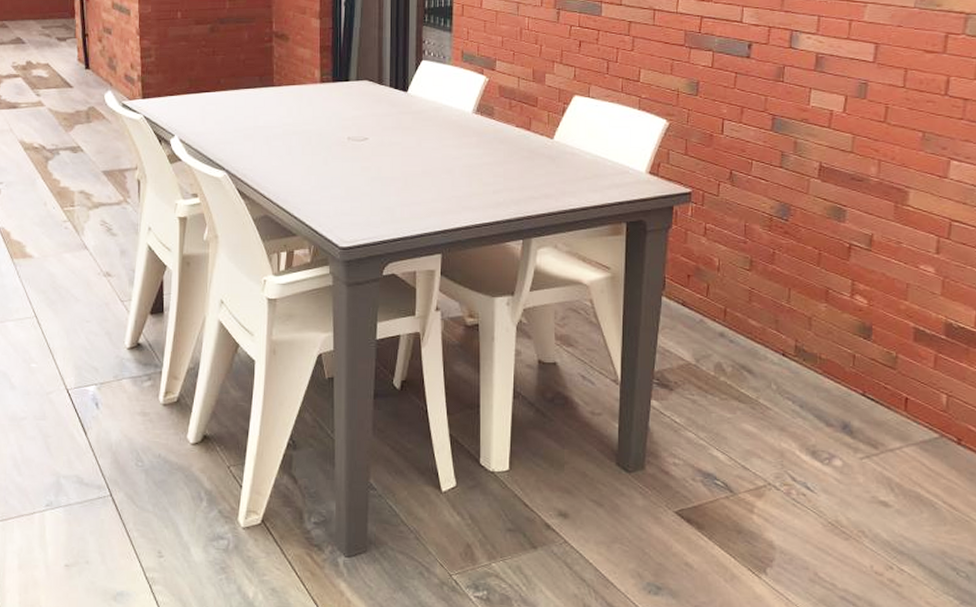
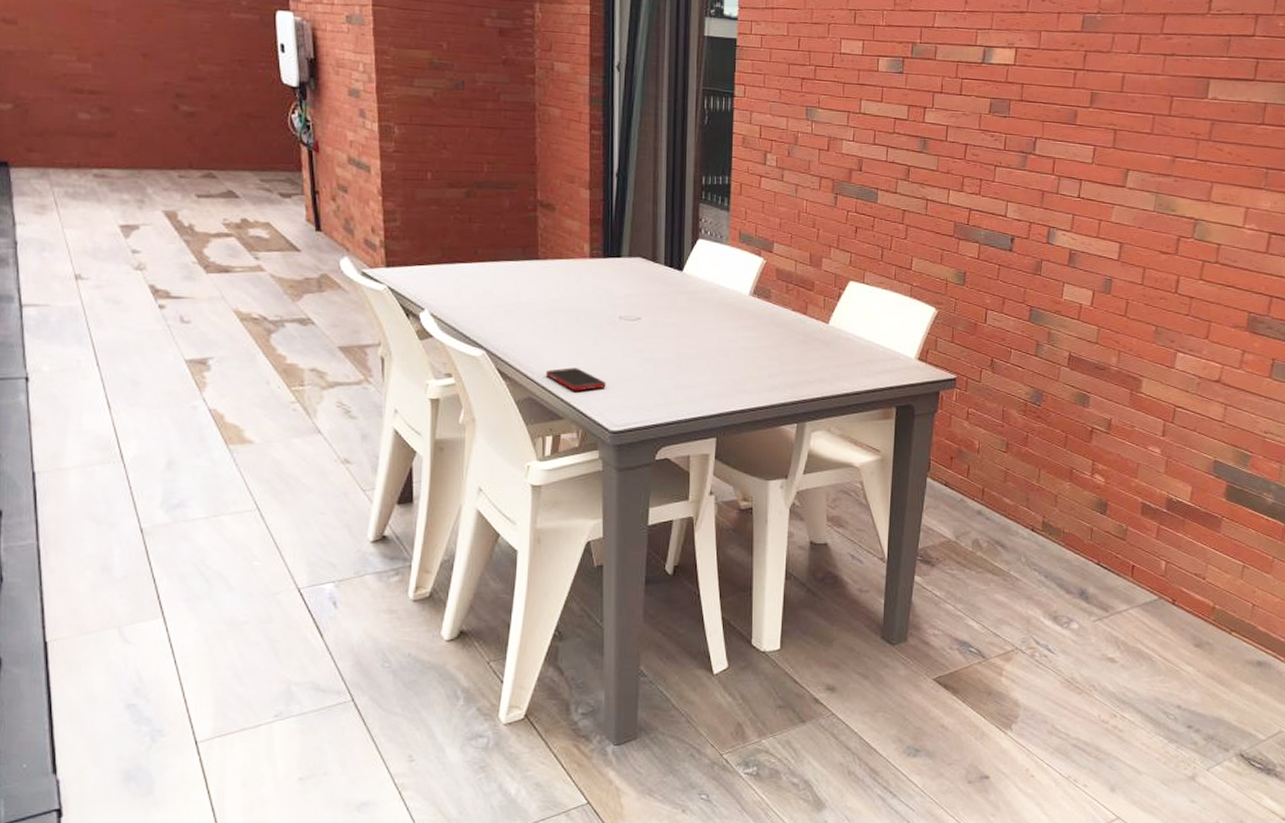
cell phone: none [280,187,336,209] -> present [545,367,606,391]

